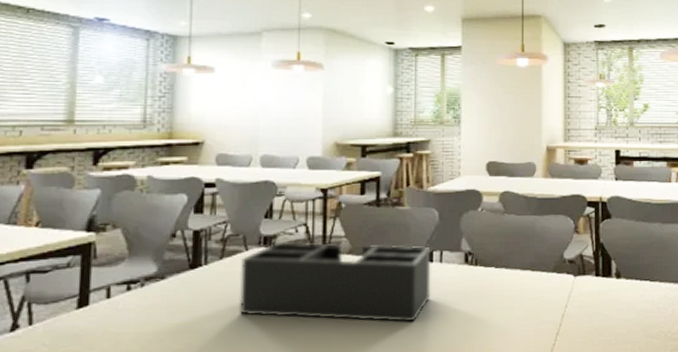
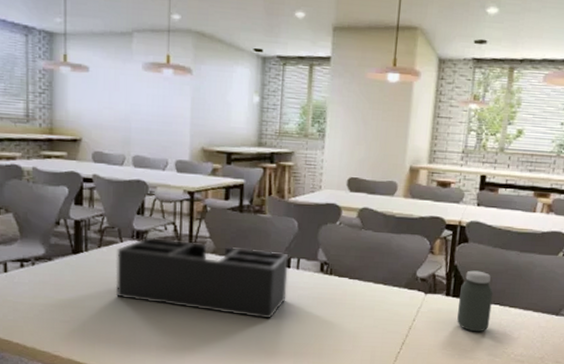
jar: none [609,246,642,313] -> present [457,270,494,332]

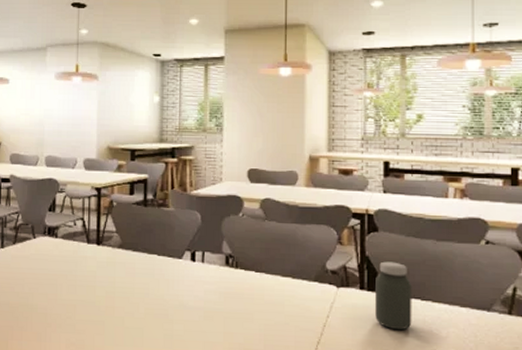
desk organizer: present [116,236,289,319] -> none [29,232,194,316]

